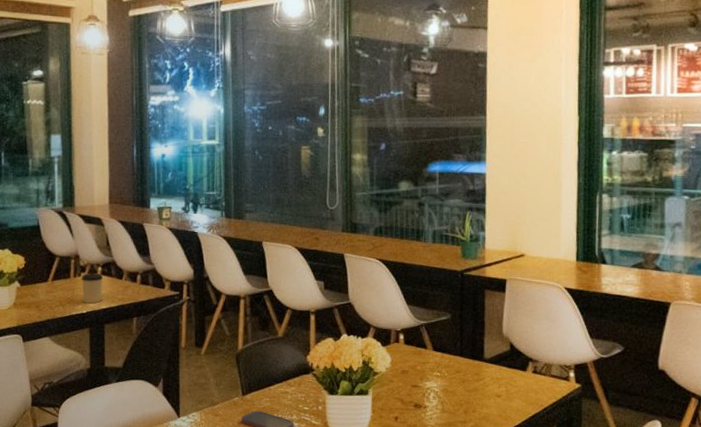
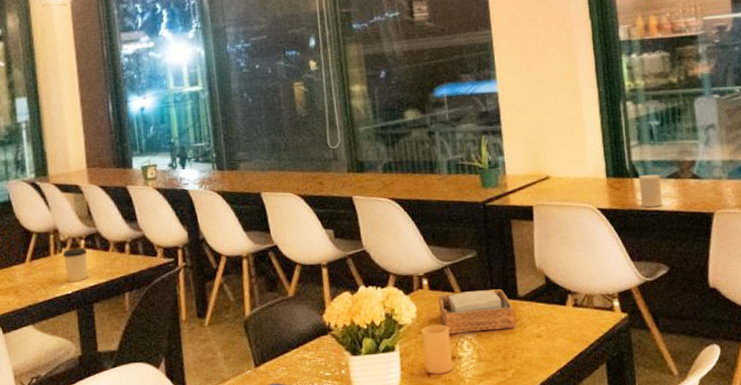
cup: none [393,375,419,419] -> present [422,324,453,374]
napkin holder: none [411,349,479,387] -> present [438,289,515,335]
cup: none [604,262,626,292] -> present [639,174,663,208]

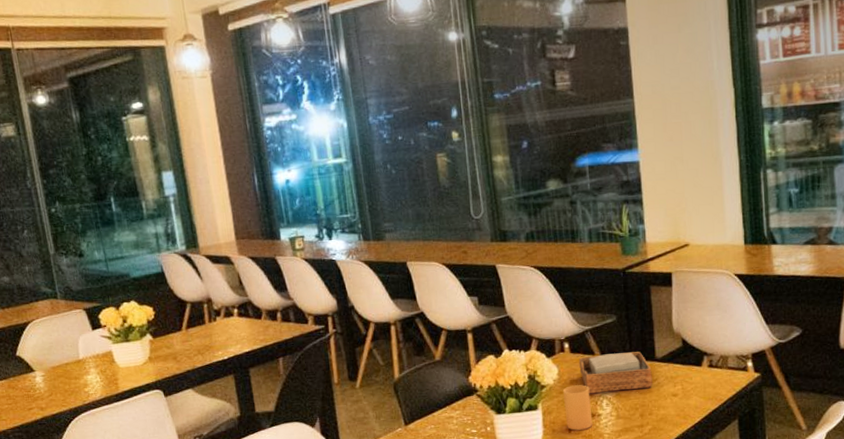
cup: present [62,247,88,283] -> none [217,315,243,349]
cup: present [639,174,663,208] -> none [776,240,799,273]

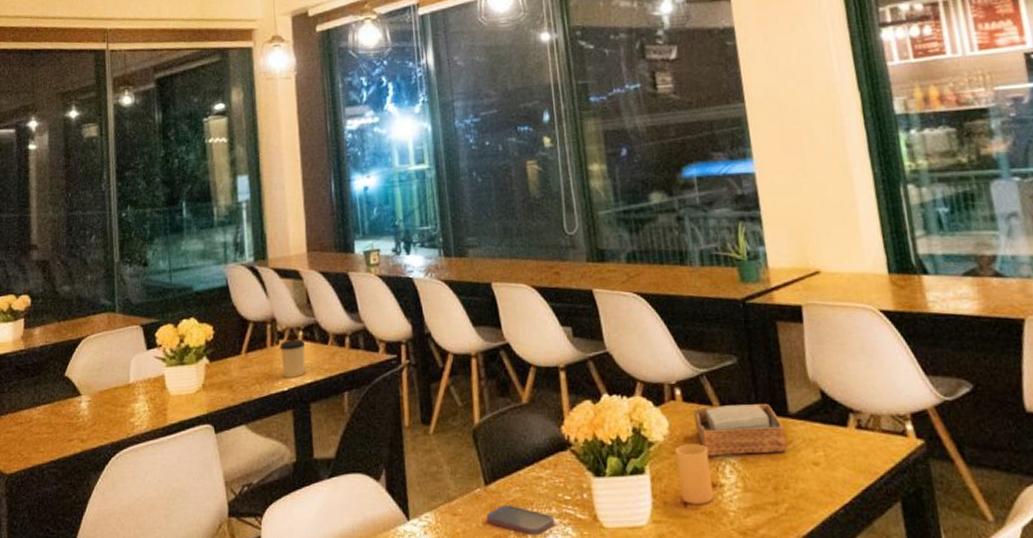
cup: none [217,315,243,349] -> present [279,339,306,378]

